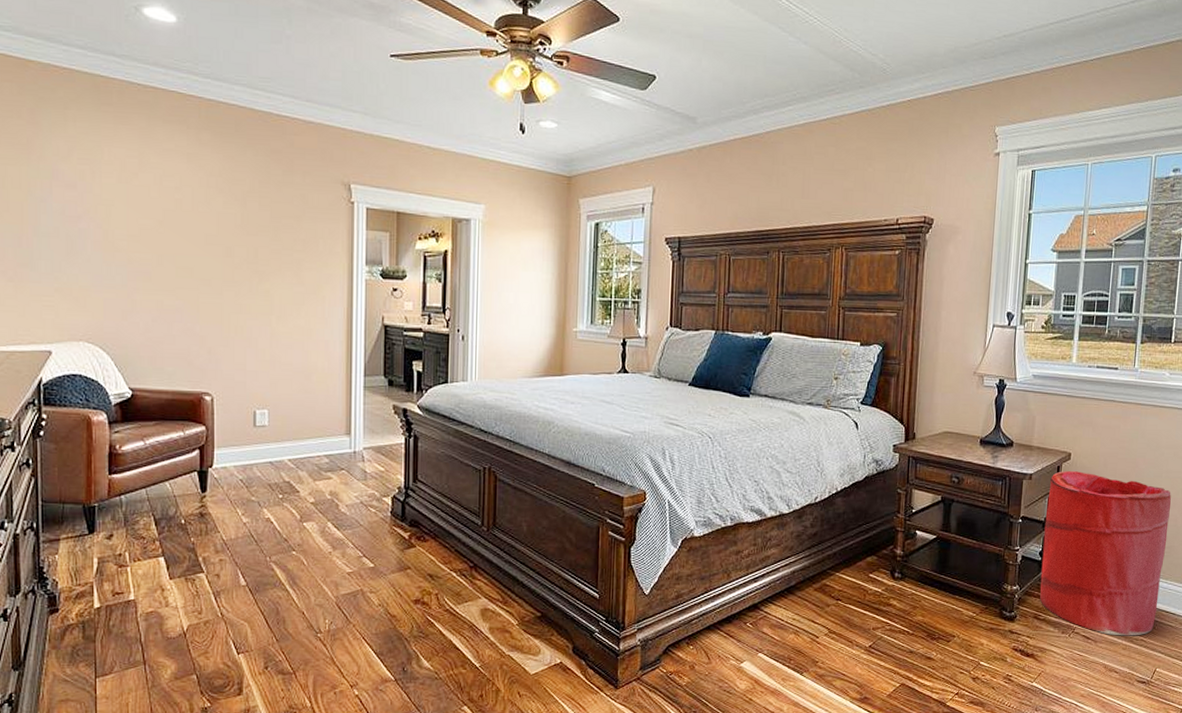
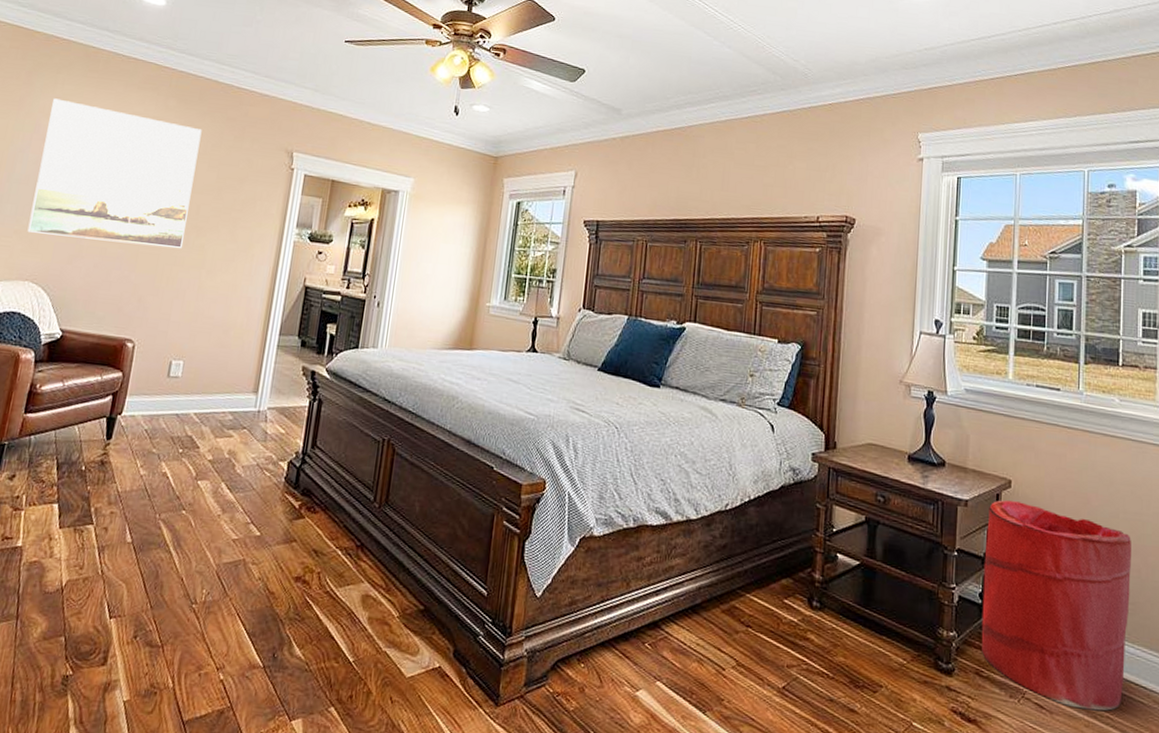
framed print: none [67,138,245,296] -> present [27,98,202,249]

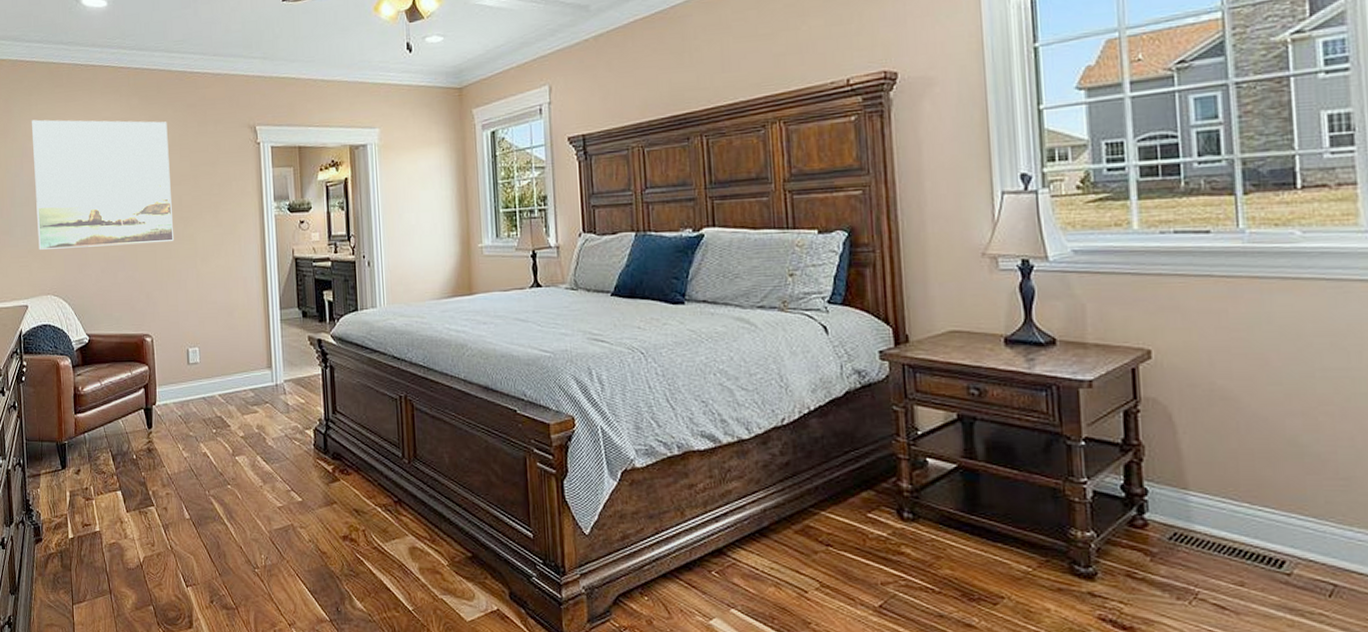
laundry hamper: present [981,500,1131,711] -> none [1122,374,1342,608]

